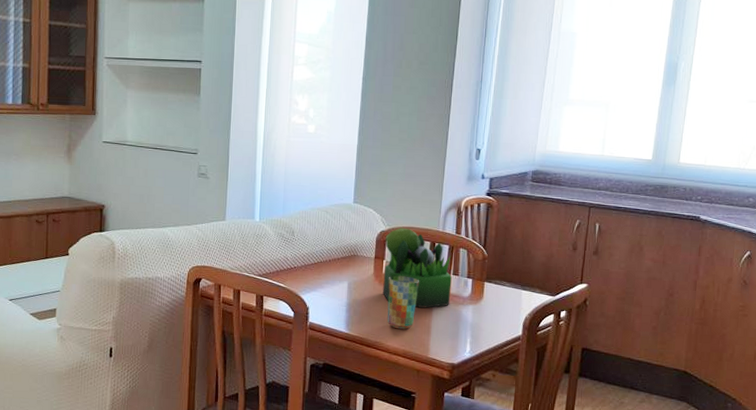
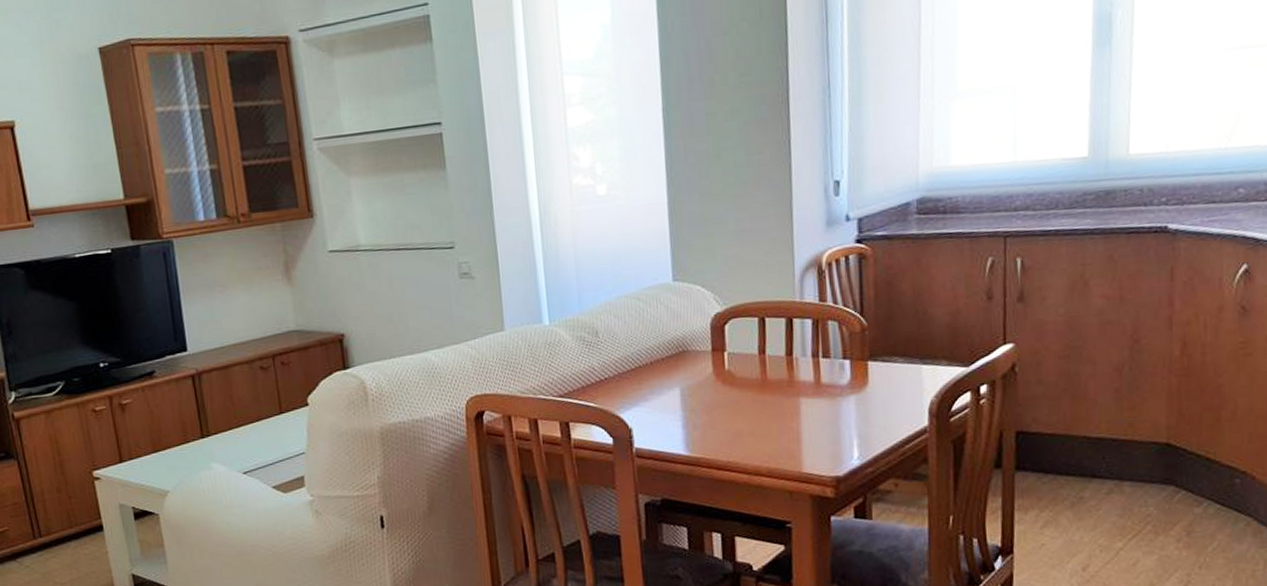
plant: present [383,227,452,308] -> none [723,304,823,409]
cup: present [387,275,419,329] -> none [735,368,777,441]

